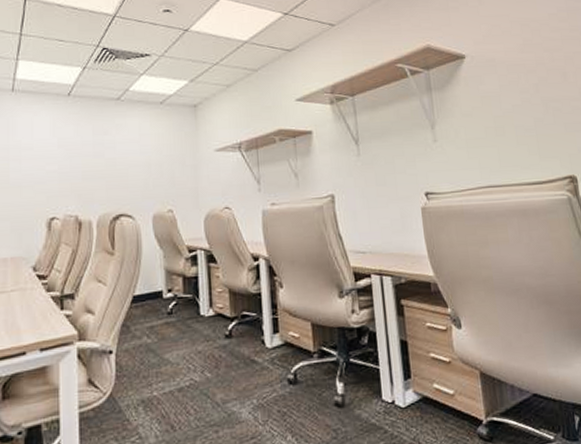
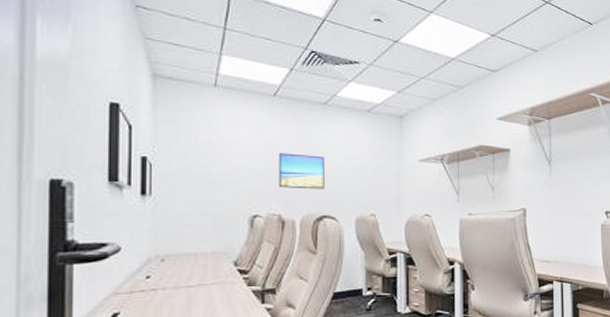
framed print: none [74,152,120,188] -> present [278,153,325,189]

